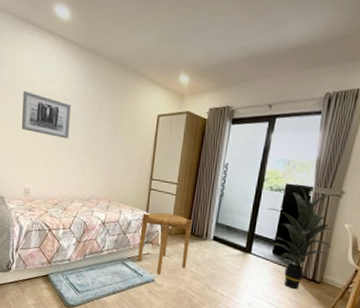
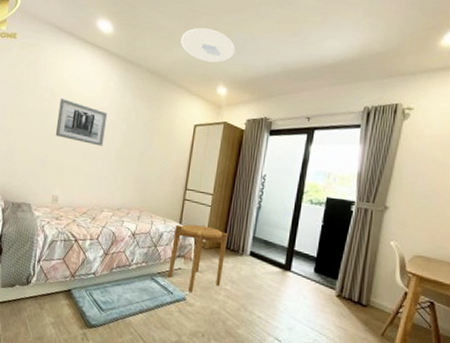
ceiling light: none [141,11,197,50] -> present [180,27,236,63]
indoor plant: present [268,184,343,290] -> none [308,197,387,313]

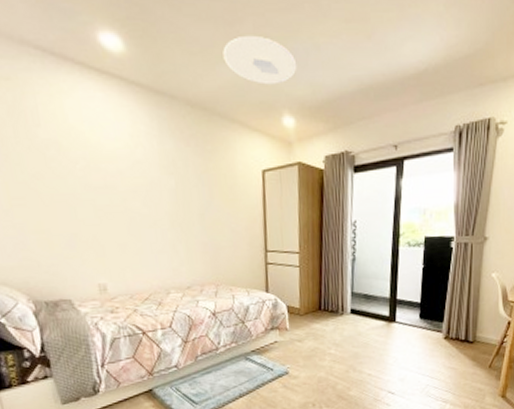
wall art: present [55,98,108,146] -> none [73,153,150,213]
side table: present [168,224,228,292] -> none [261,289,324,364]

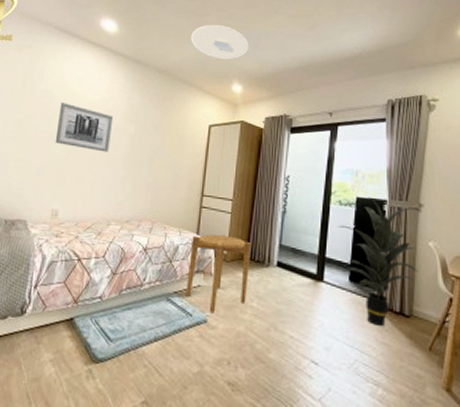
wall art: none [73,153,150,213] -> present [55,101,114,152]
side table: none [261,289,324,364] -> present [186,234,251,312]
indoor plant: none [408,235,486,355] -> present [338,197,422,327]

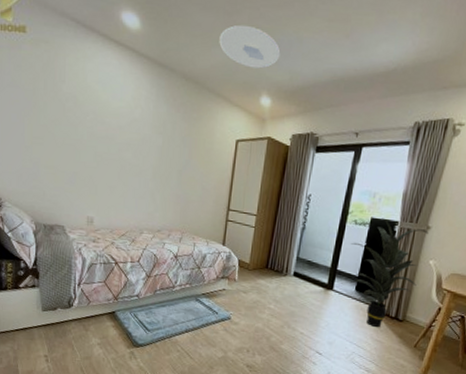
wall art: present [55,101,114,152] -> none [84,107,141,163]
side table: present [186,234,251,312] -> none [212,246,272,311]

